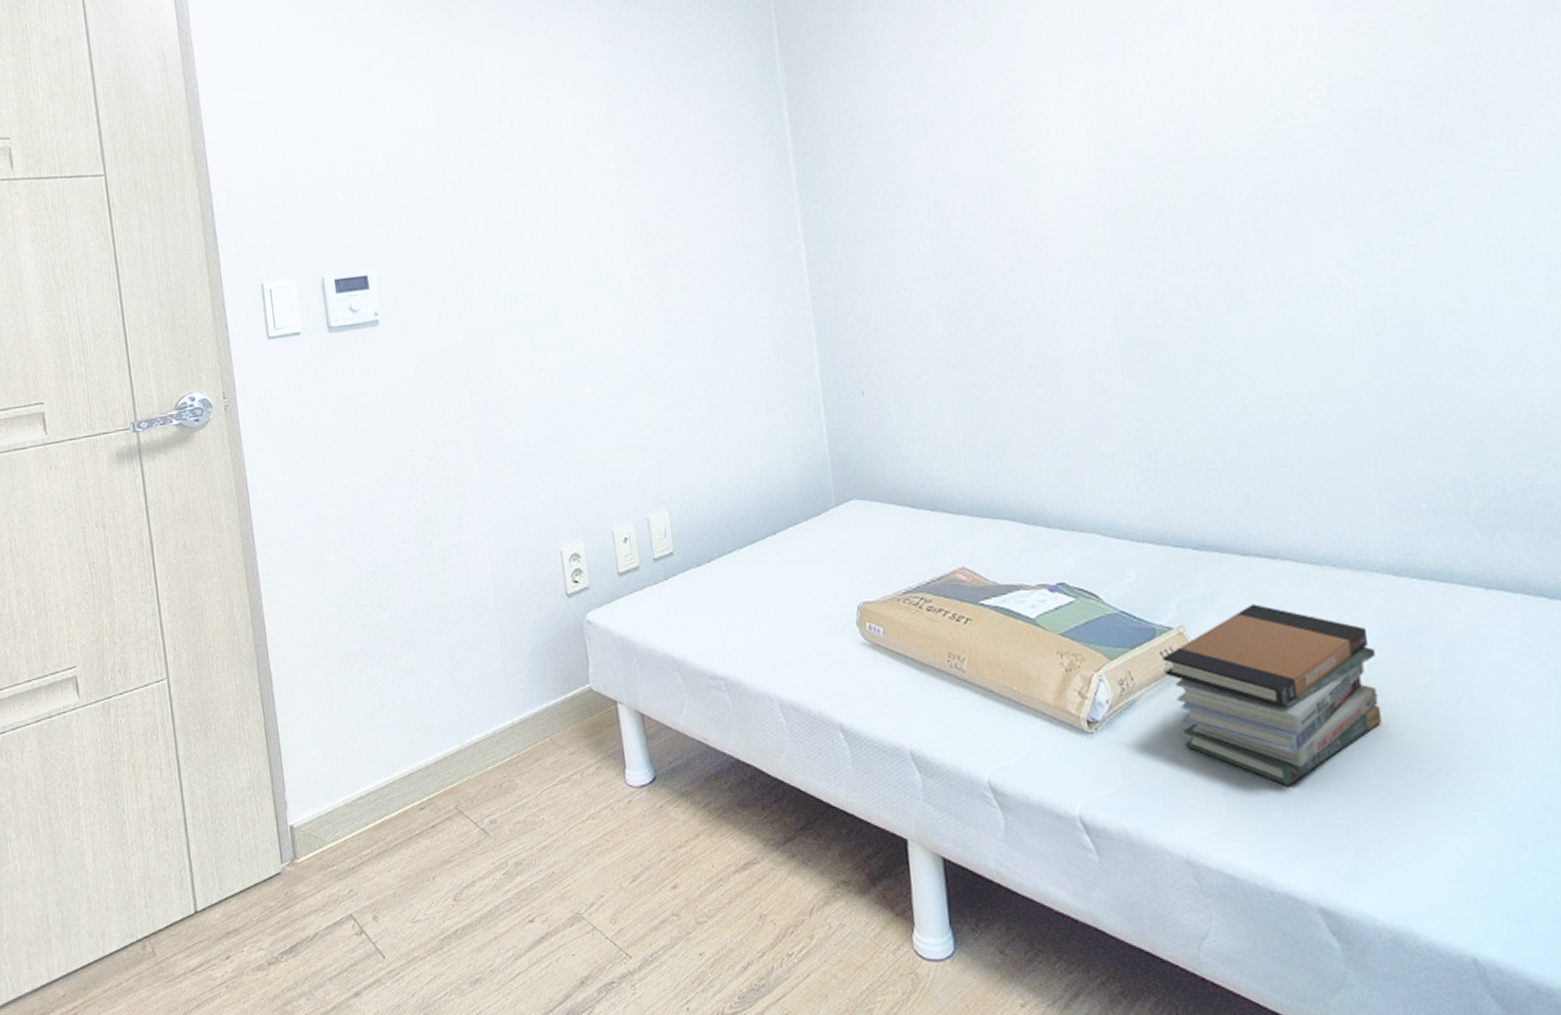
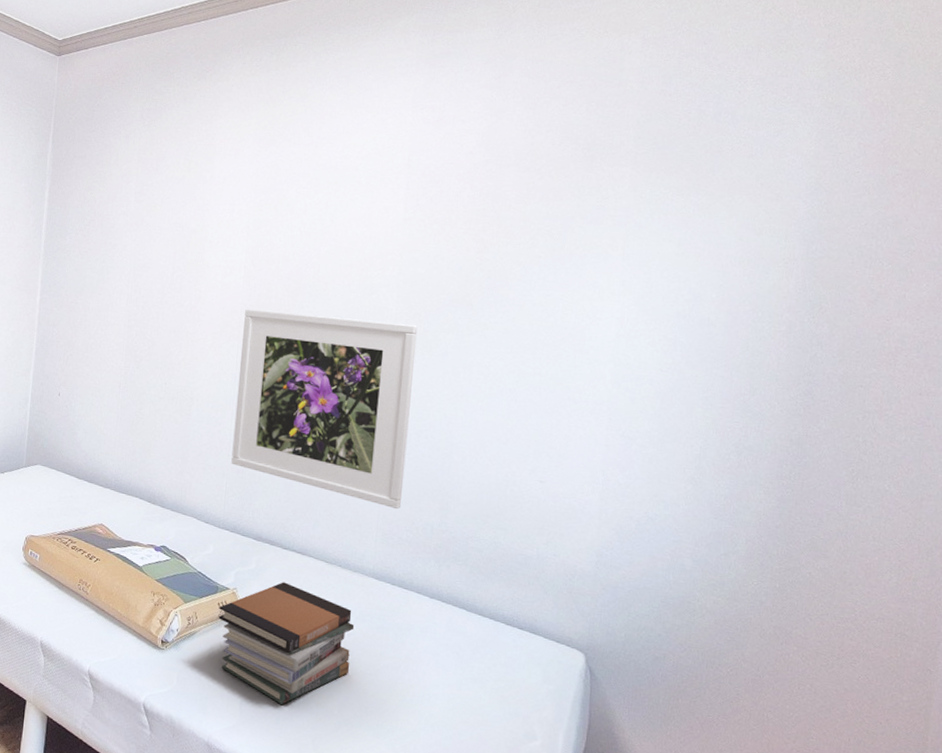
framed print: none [1109,187,1409,466] -> present [231,309,418,510]

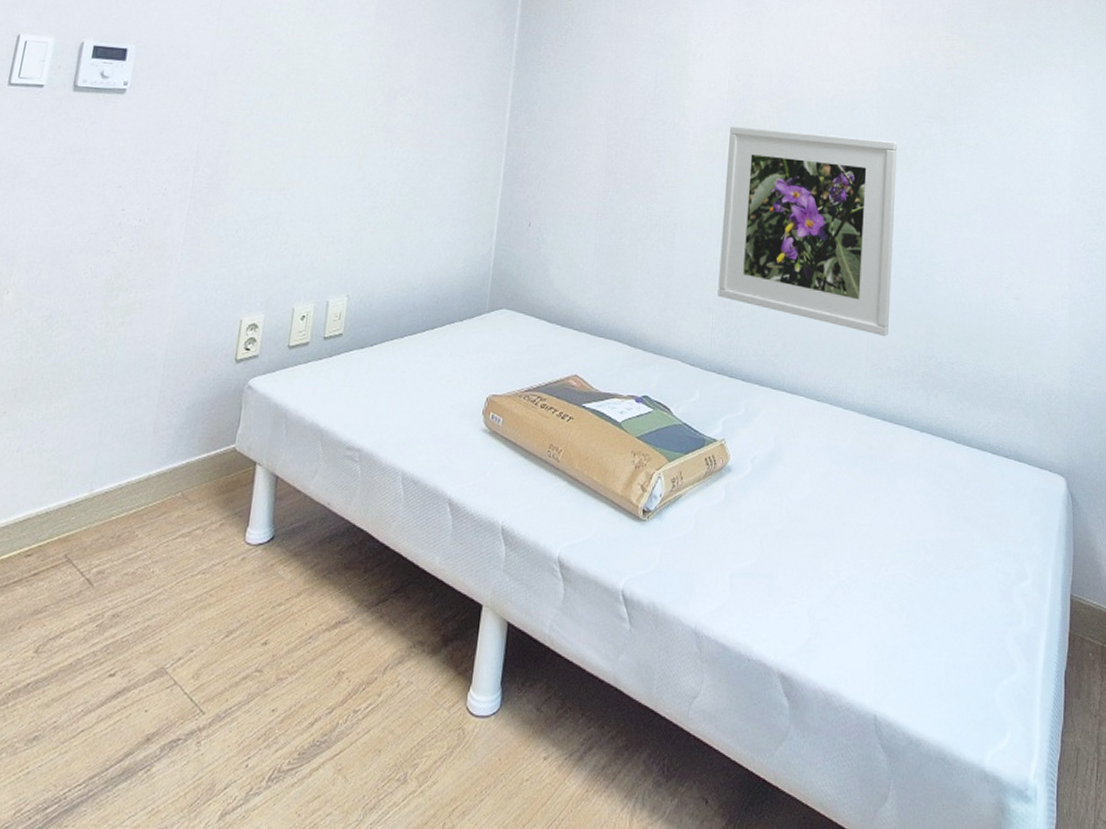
book stack: present [218,582,355,705] -> none [705,427,848,572]

